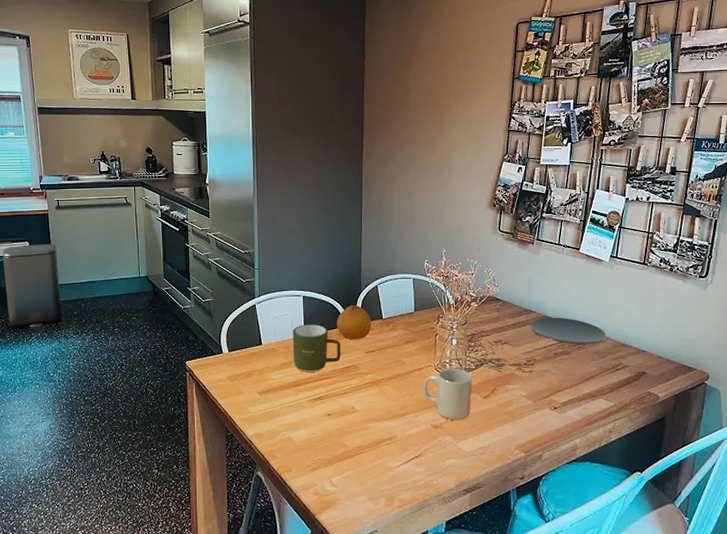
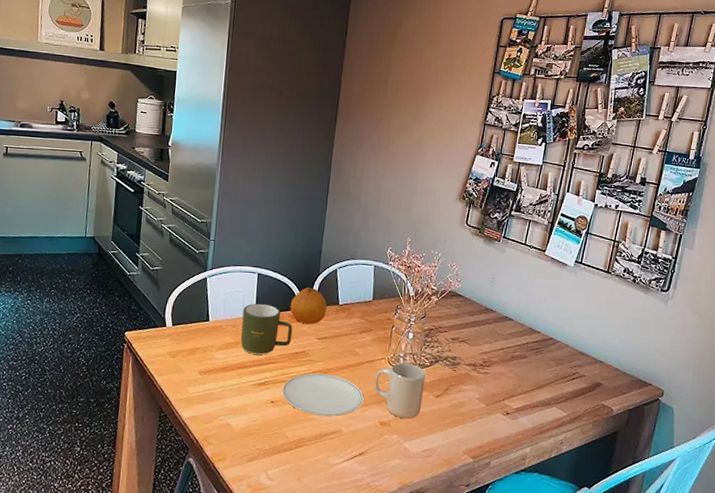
plate: none [337,384,415,424] -> present [282,373,364,417]
plate: present [530,317,607,345] -> none [489,318,566,350]

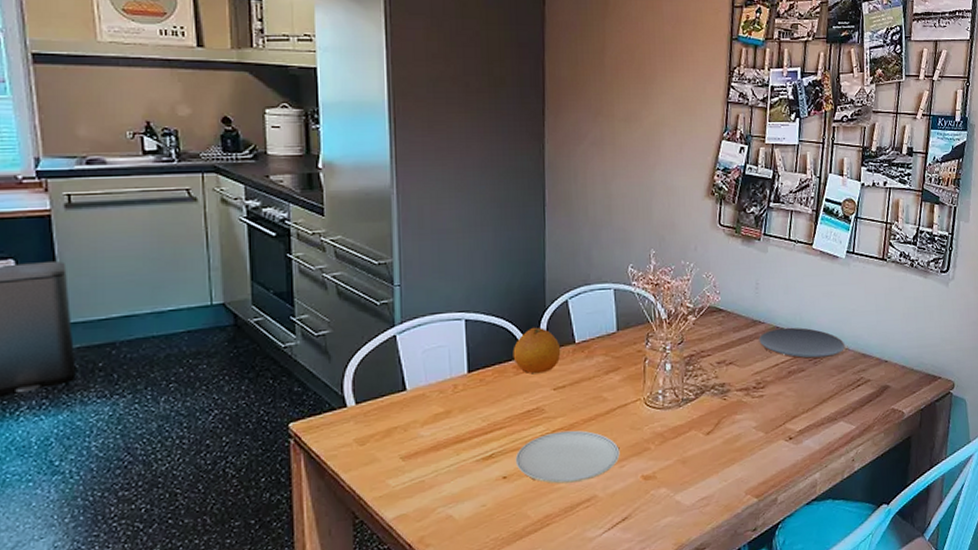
mug: present [240,303,293,355] -> none [451,356,520,423]
cup: present [374,362,426,419] -> none [630,400,692,468]
plate: none [489,318,566,350] -> present [759,327,846,360]

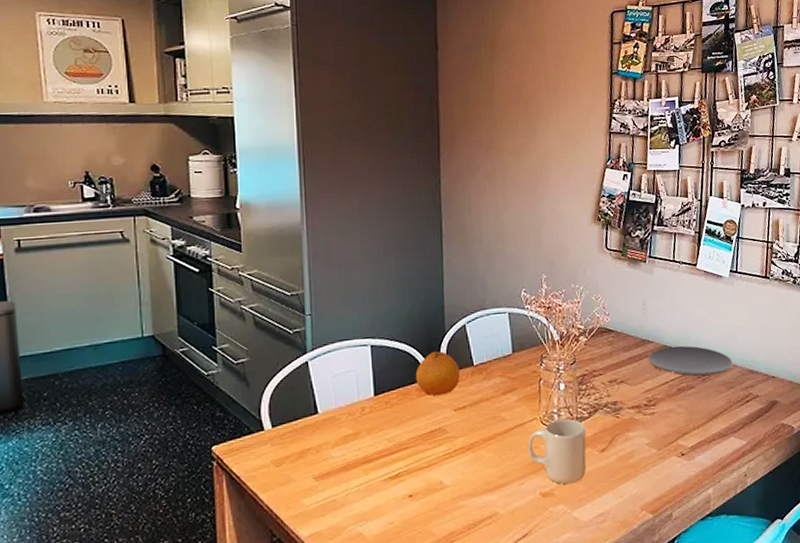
plate: present [515,430,620,484] -> none [420,449,519,502]
cup: none [630,400,692,468] -> present [528,418,587,485]

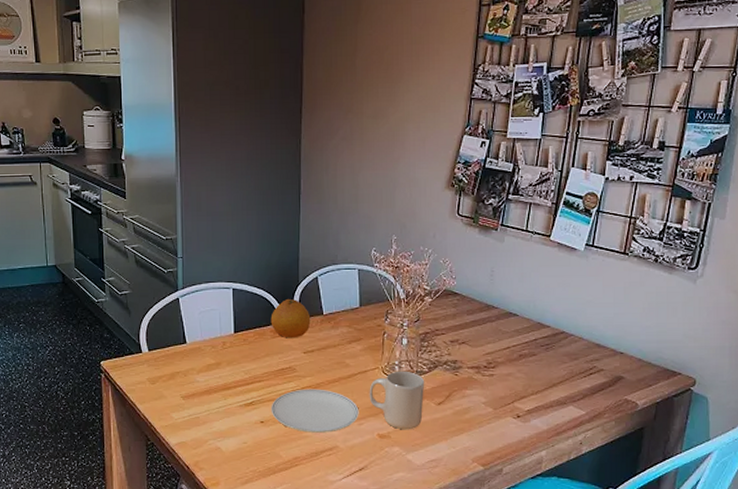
plate: none [420,449,519,502] -> present [271,389,359,433]
plate: present [648,345,733,377] -> none [491,314,579,345]

